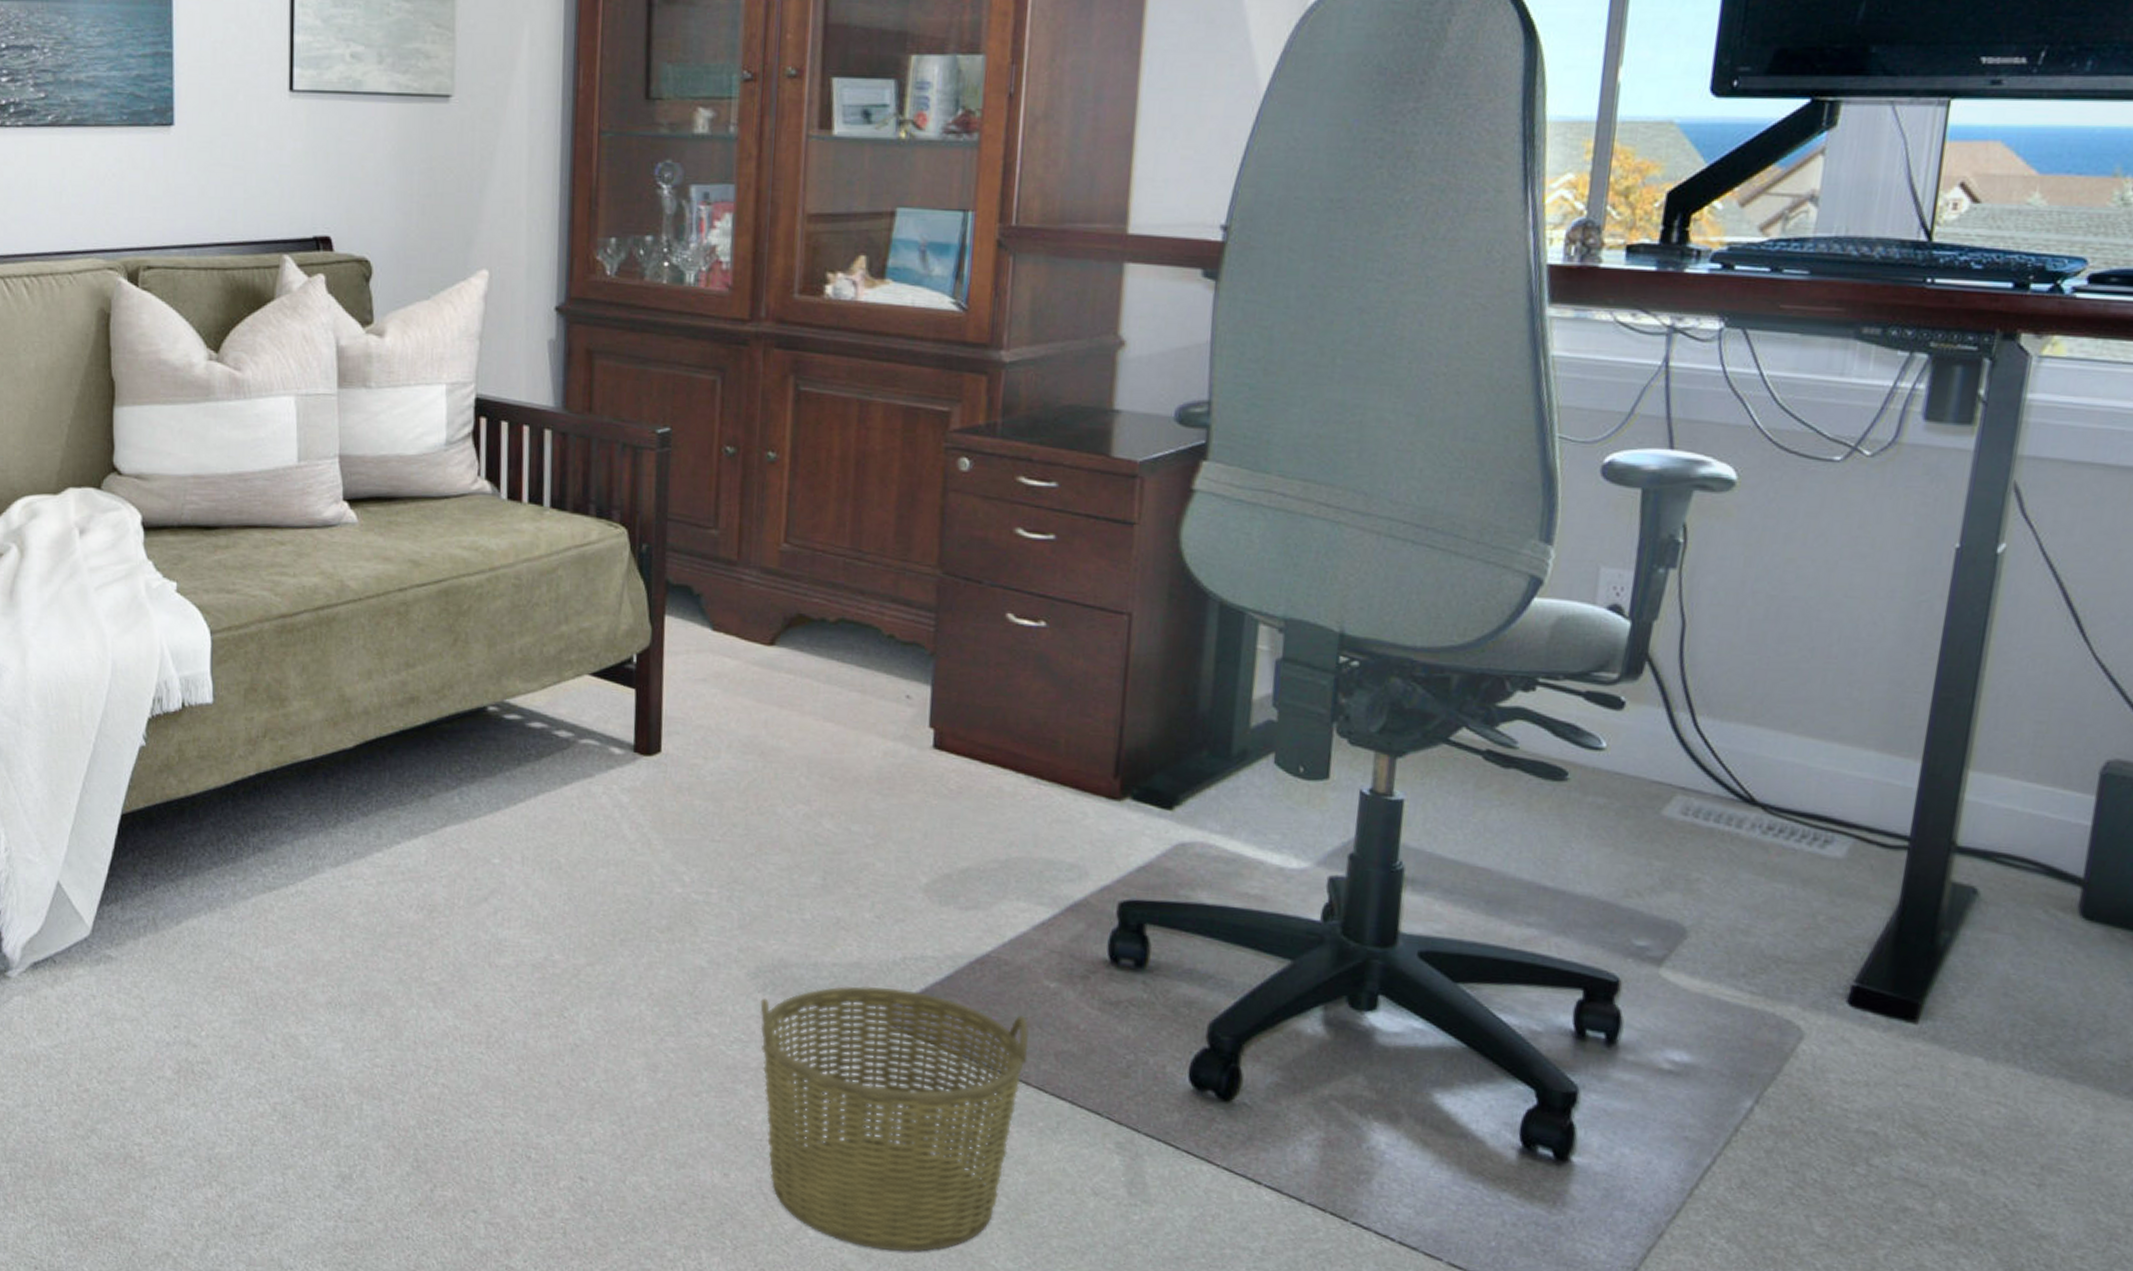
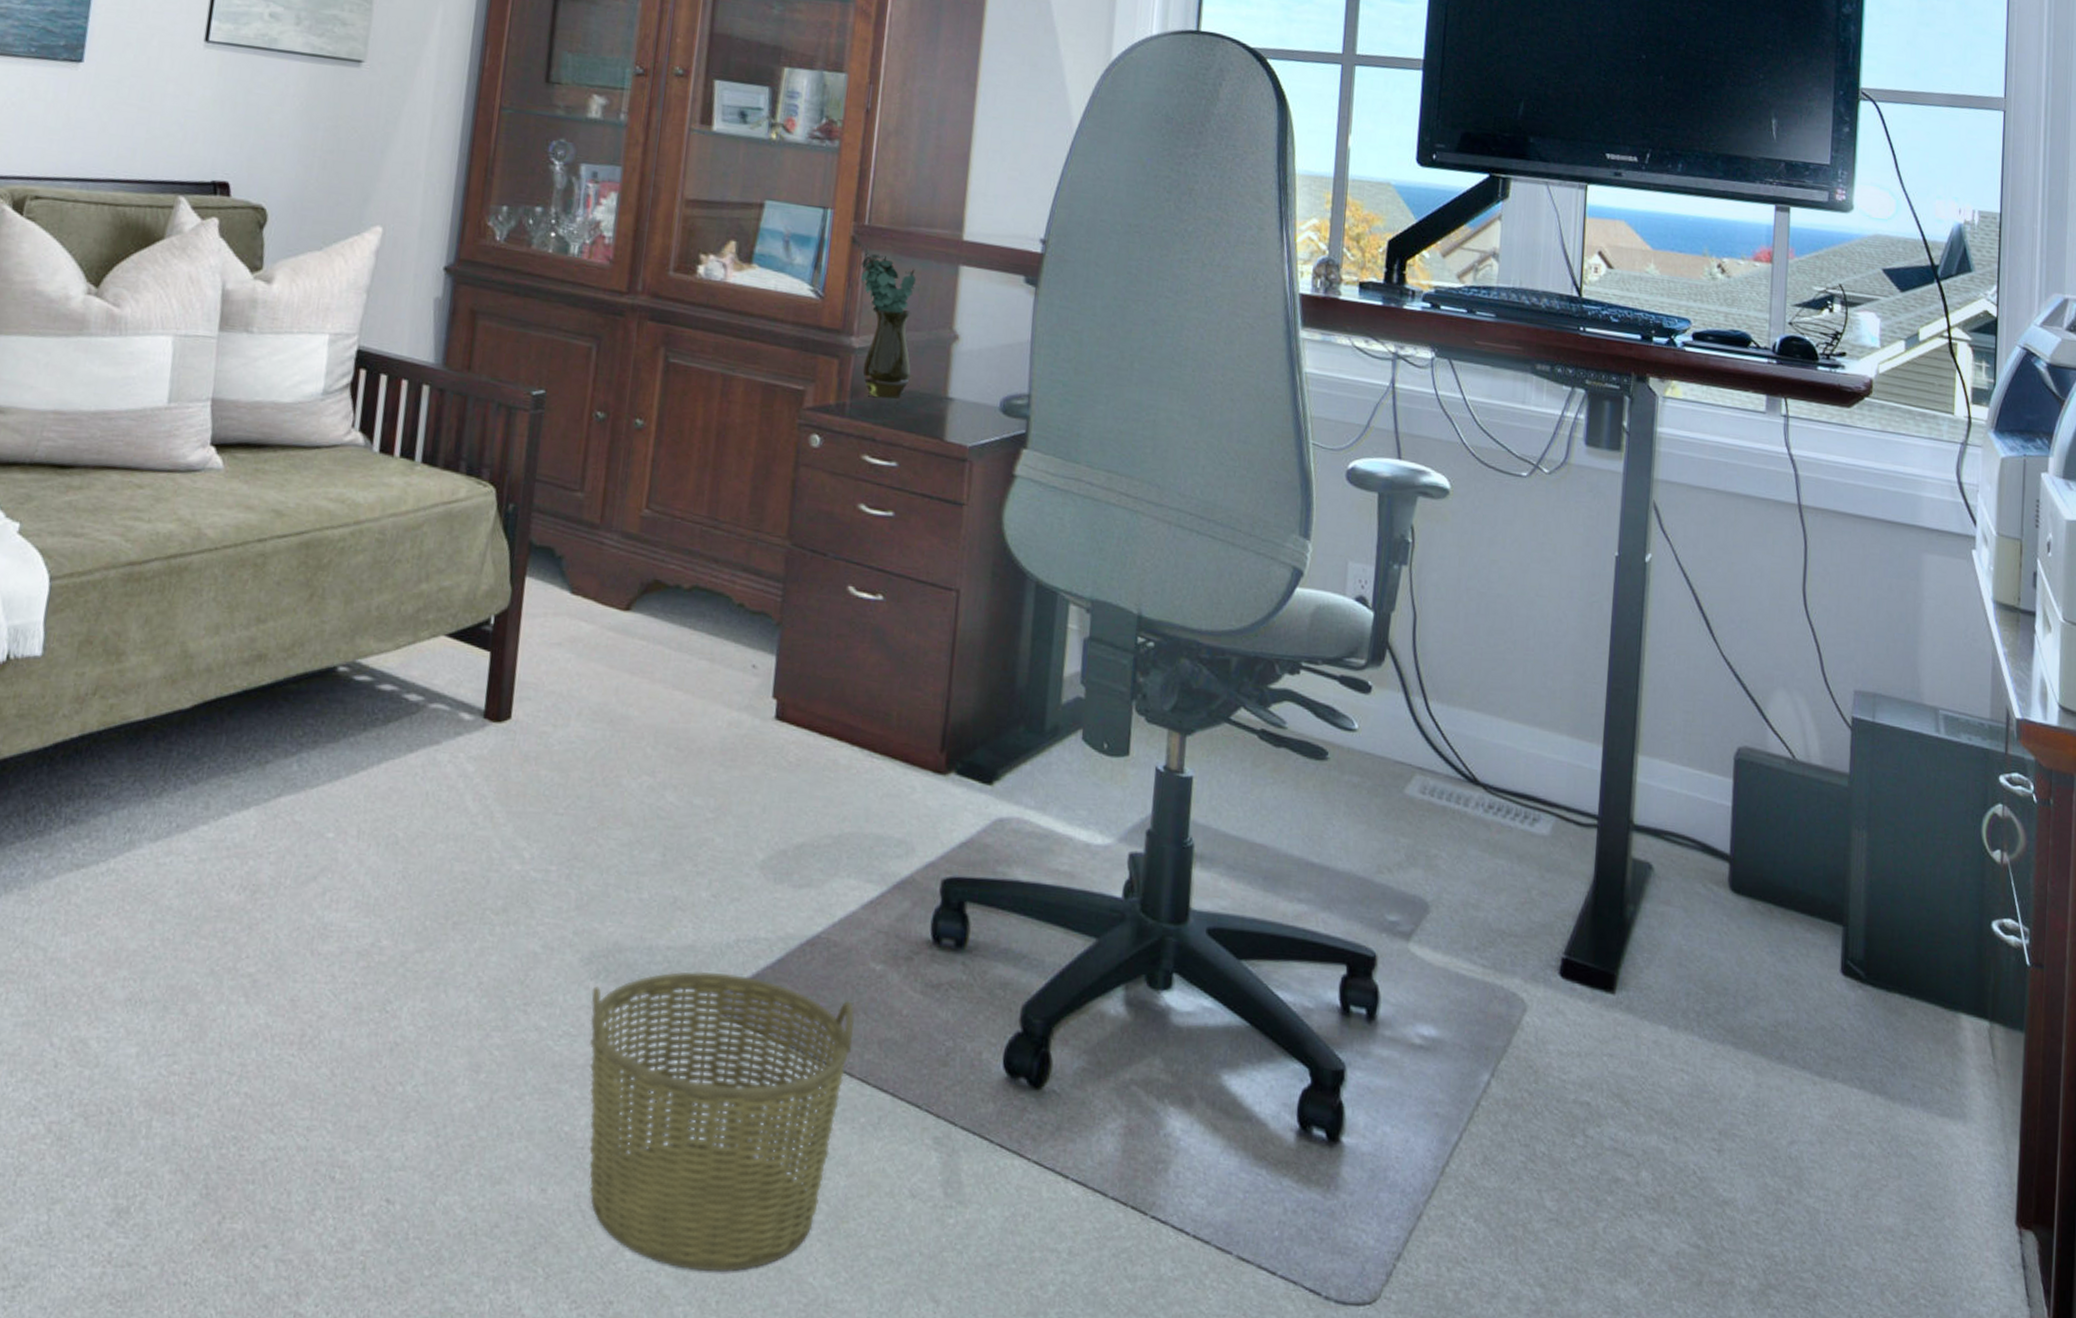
vase: none [1009,257,1074,416] -> present [860,253,917,400]

